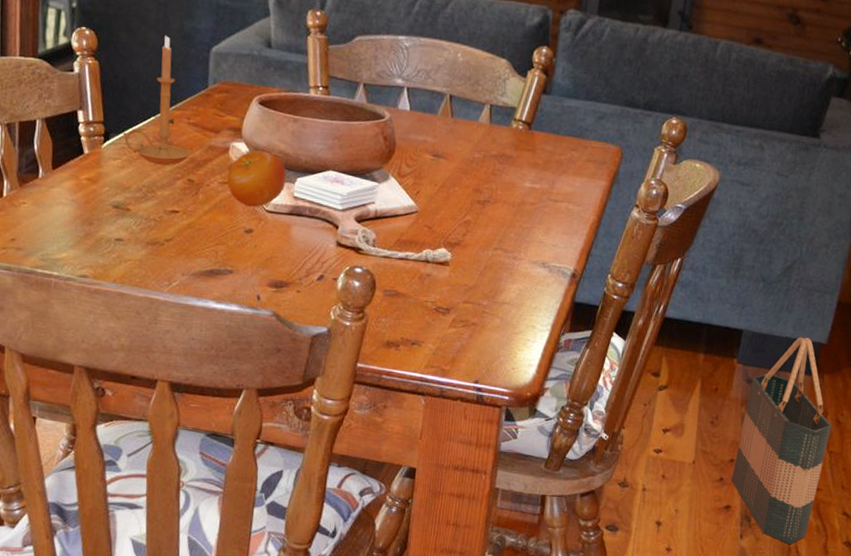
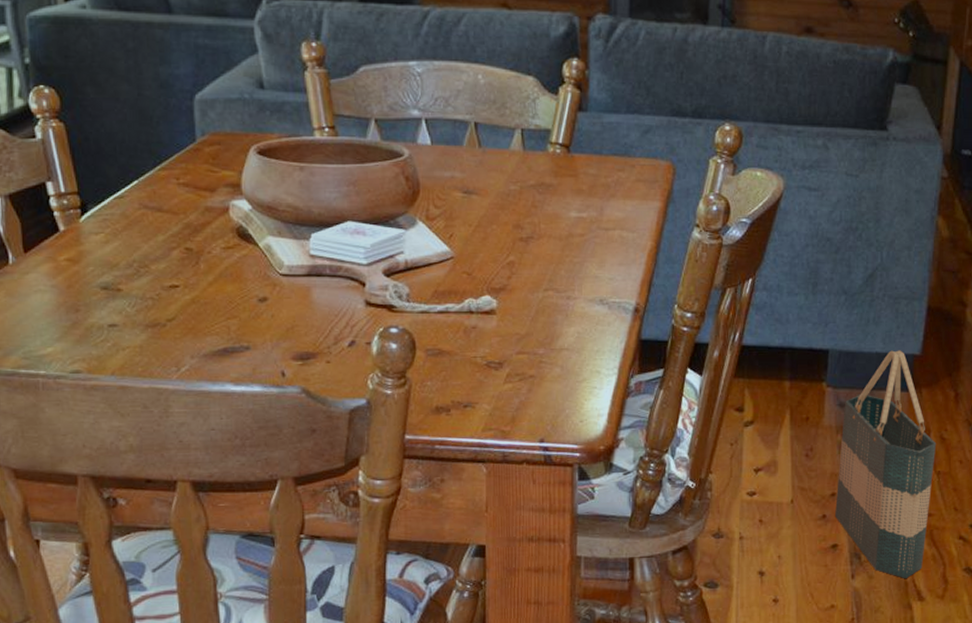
candle holder: present [122,35,191,165] -> none [102,85,185,235]
fruit: present [227,150,287,207] -> none [230,207,299,272]

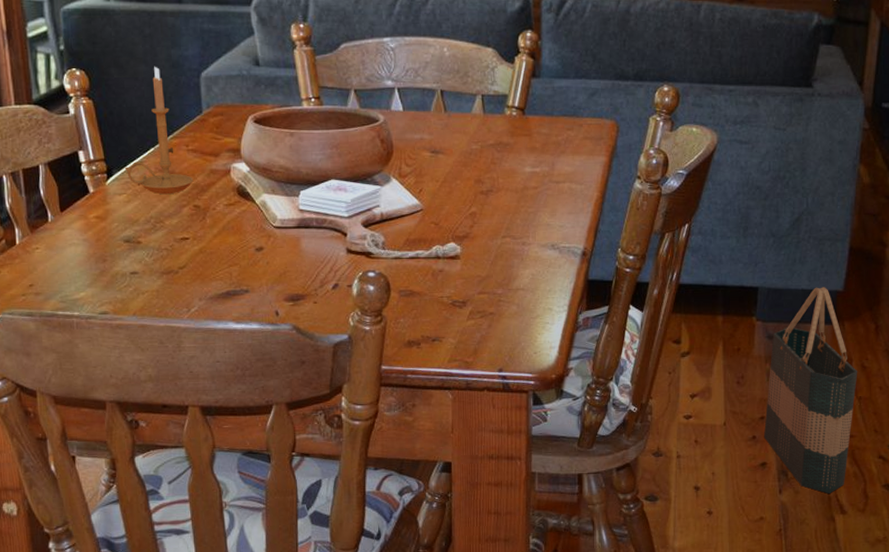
candle holder: none [102,85,185,235] -> present [124,66,194,195]

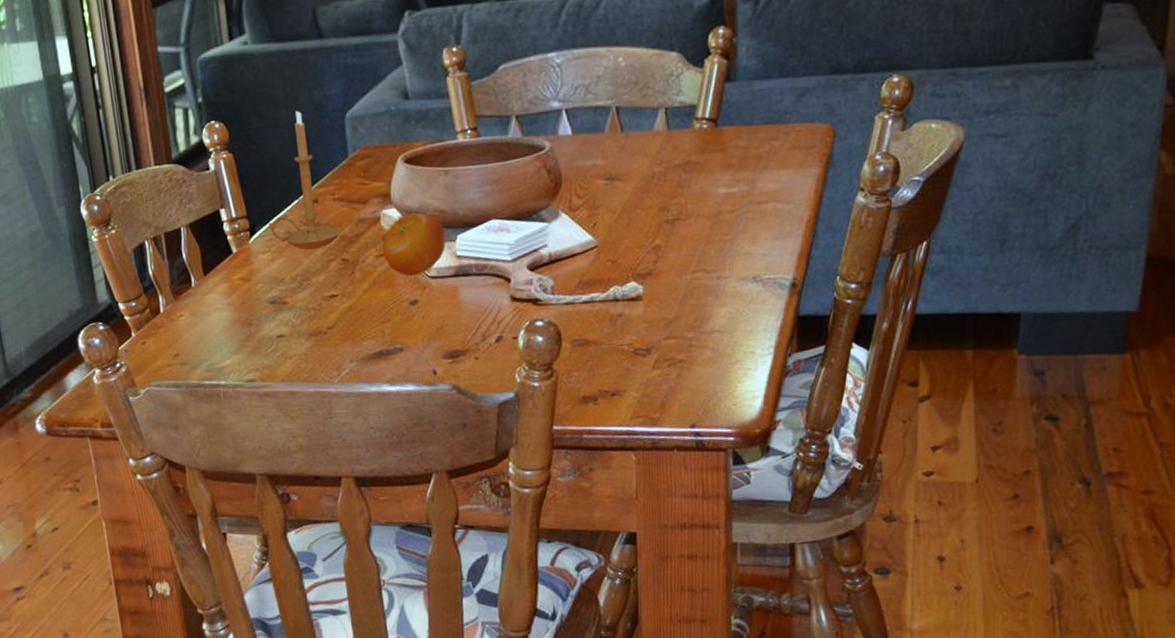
fruit: none [231,168,290,225] -> present [382,212,446,276]
tote bag: present [764,287,858,494] -> none [1030,307,1159,564]

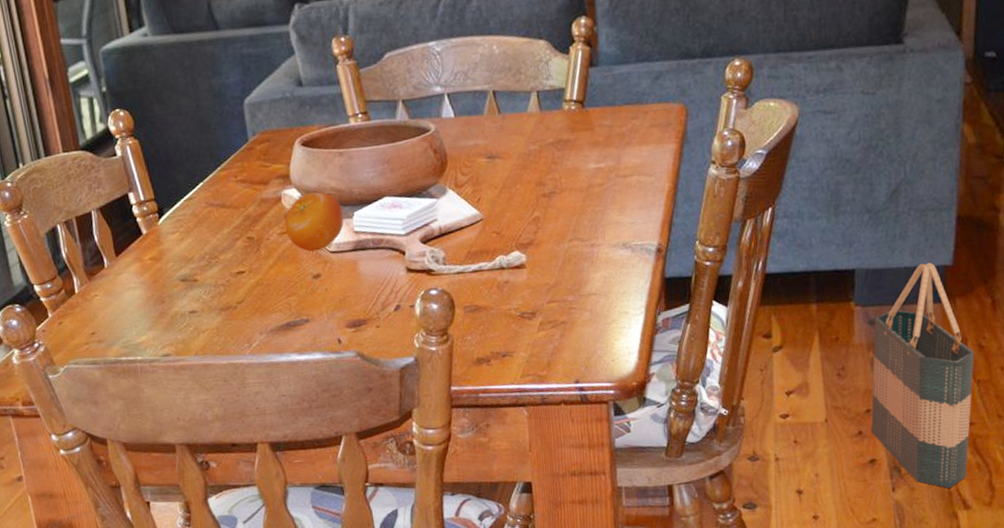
candle holder: present [267,110,341,250] -> none [175,98,245,229]
tote bag: none [1030,307,1159,564] -> present [871,262,975,489]

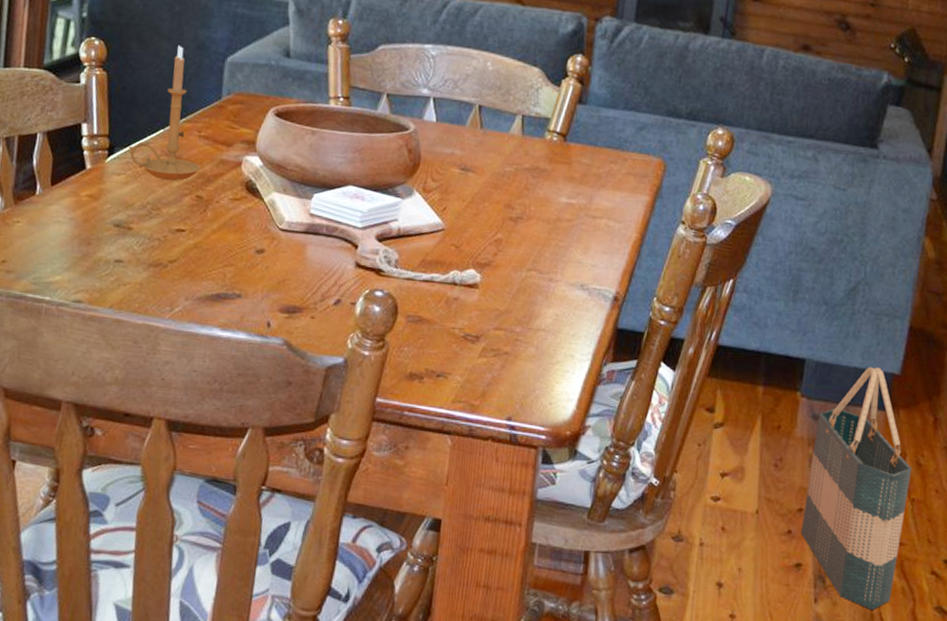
candle holder: none [175,98,245,229] -> present [128,44,201,181]
fruit: present [284,192,344,252] -> none [238,164,303,225]

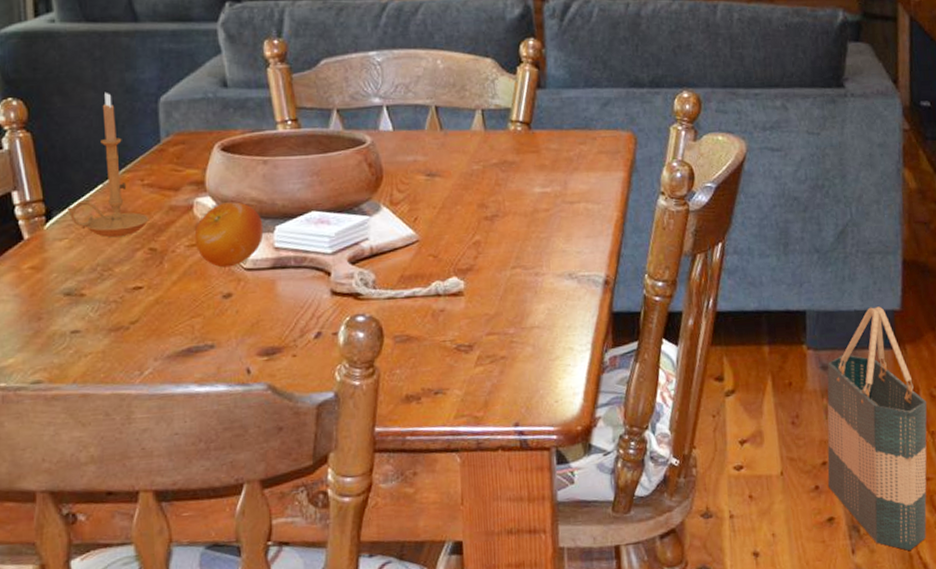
fruit: none [238,164,303,225] -> present [194,202,264,268]

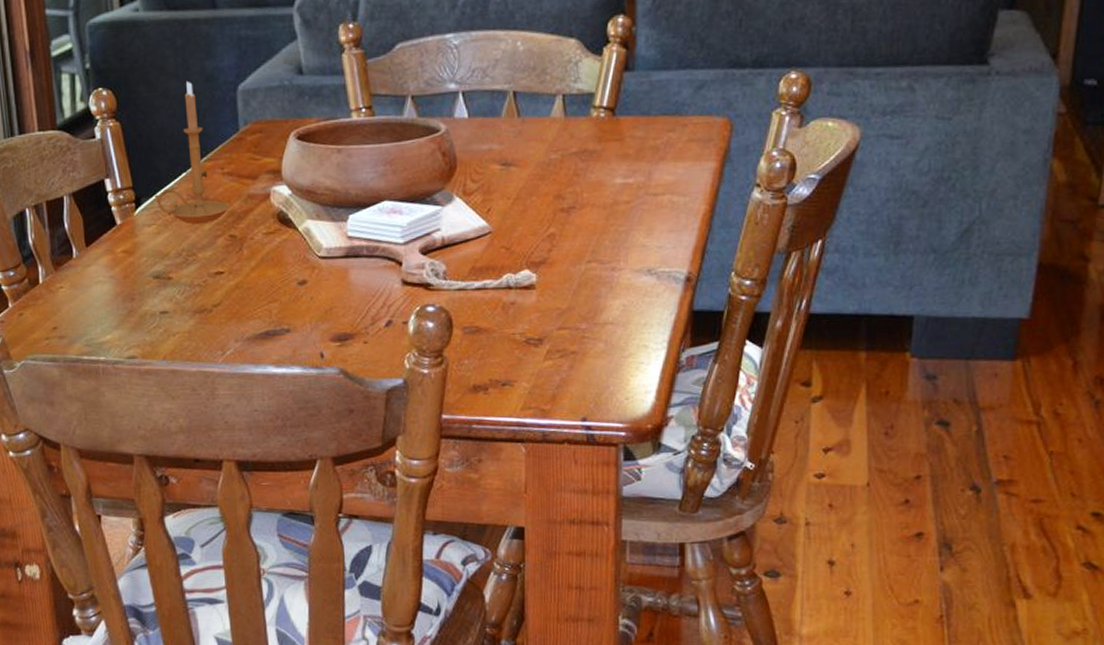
fruit: present [194,202,264,268] -> none [271,190,337,255]
tote bag: present [827,306,927,551] -> none [921,314,1049,574]

